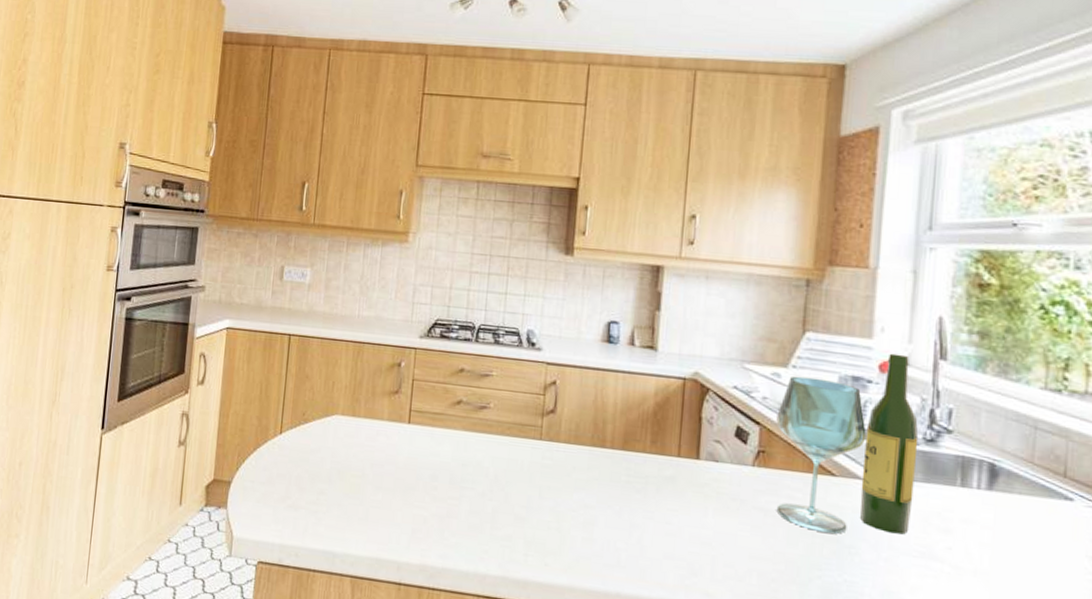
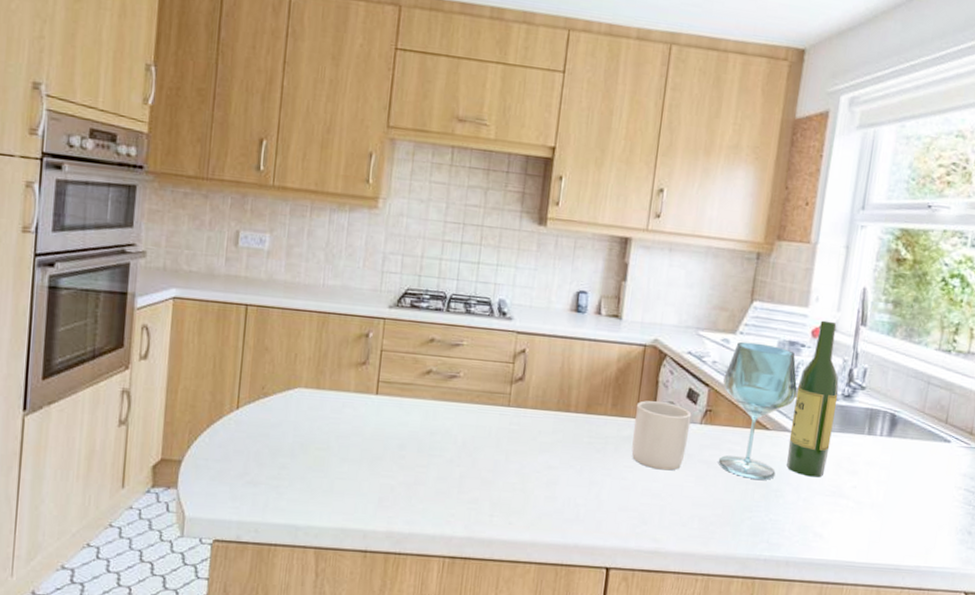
mug: none [675,438,742,517] -> present [631,400,692,471]

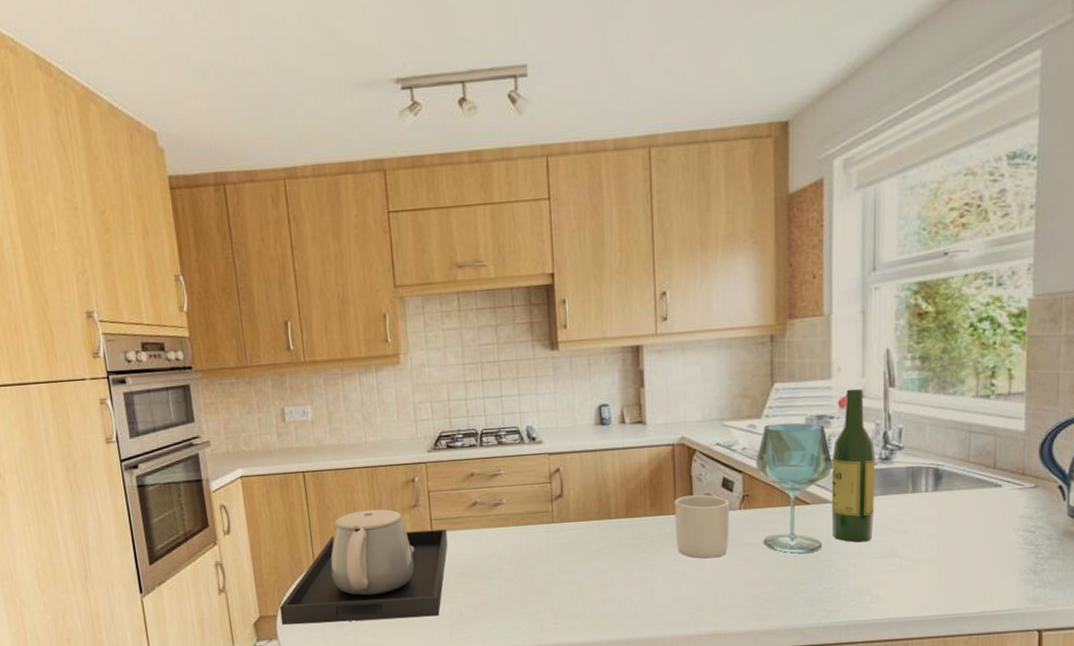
teapot: none [185,358,393,489] -> present [279,509,448,625]

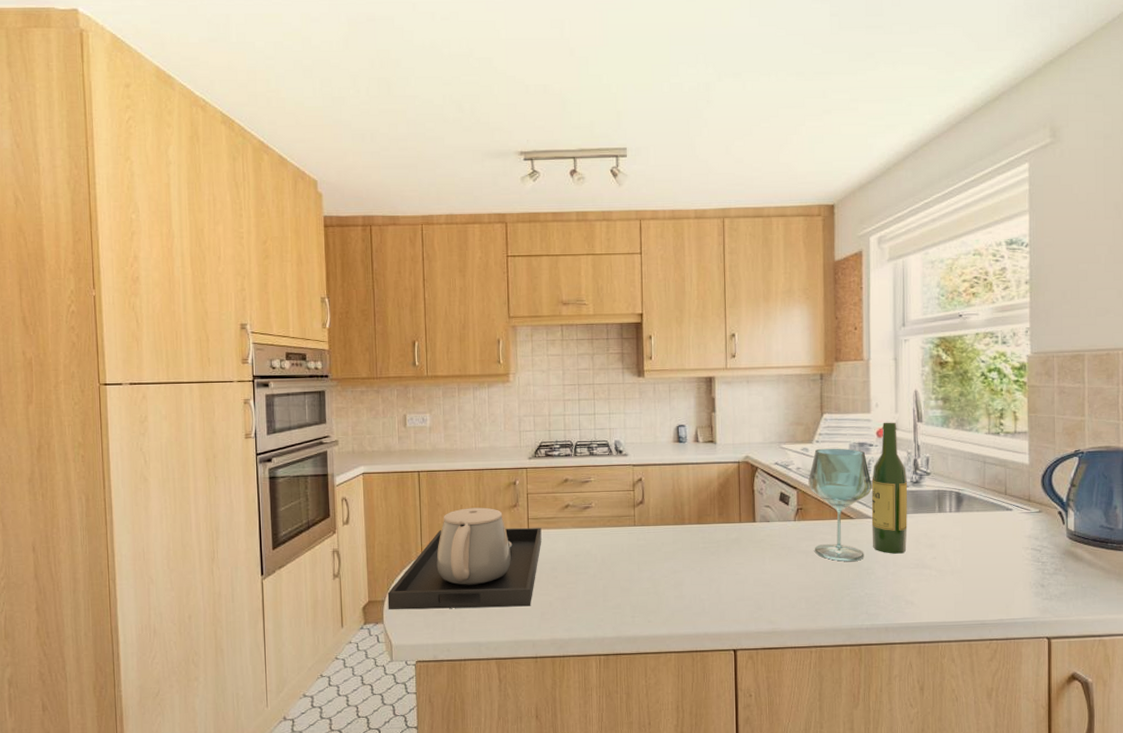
mug: present [673,495,730,559] -> none [738,507,786,563]

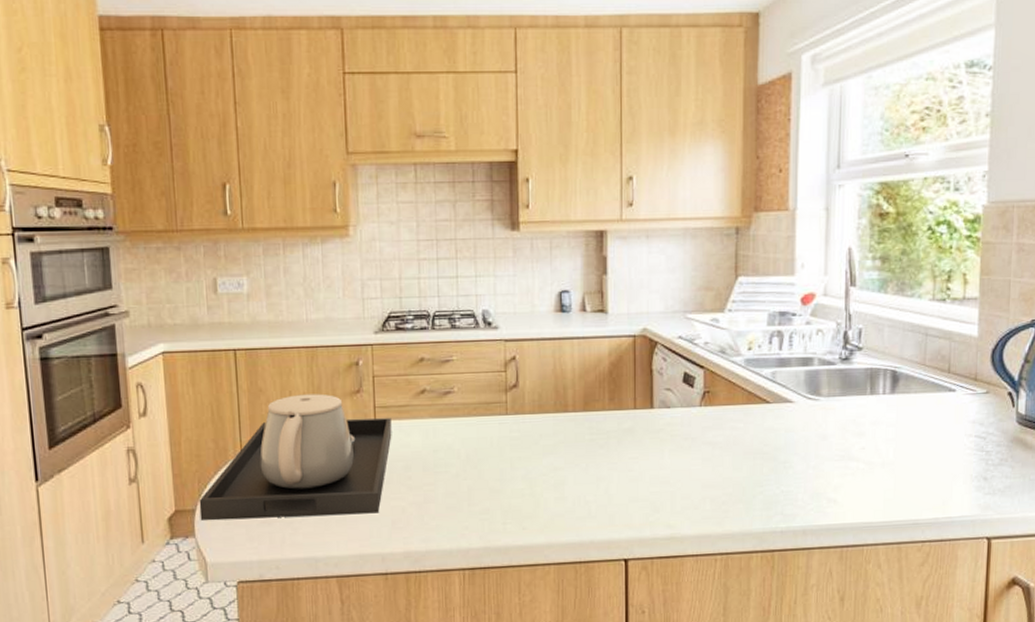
wine glass: present [808,448,872,561] -> none [718,318,793,454]
wine bottle: present [871,422,908,554] -> none [791,286,836,444]

